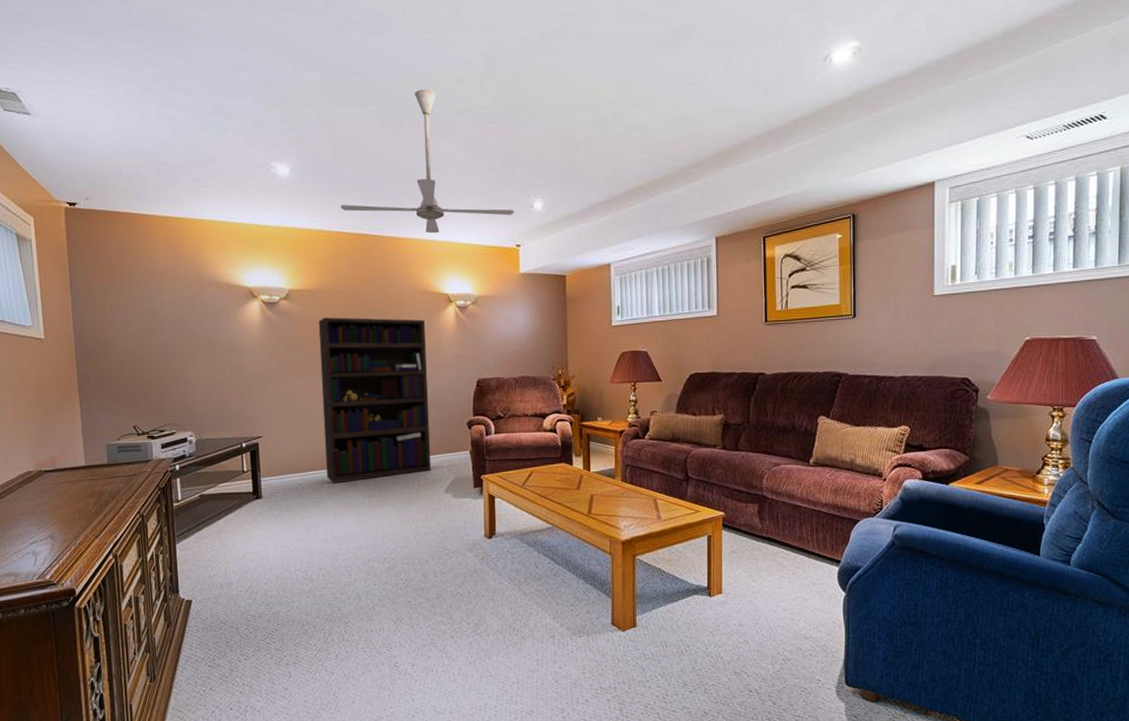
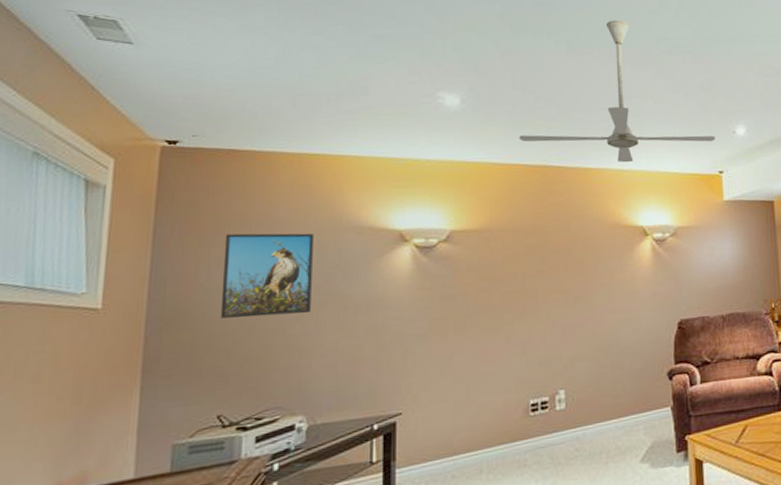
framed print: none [120,284,189,353] -> present [220,233,314,319]
bookcase: present [318,317,432,483] -> none [485,256,624,465]

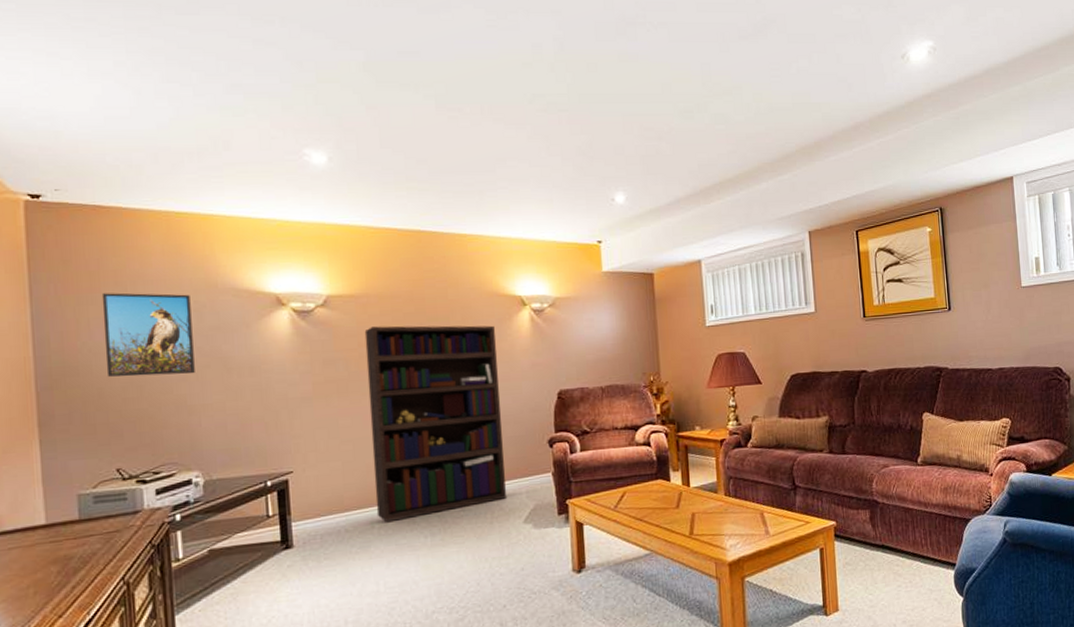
bookcase: none [485,256,624,465] -> present [364,325,507,522]
ceiling fan: present [519,20,716,163] -> none [391,72,594,230]

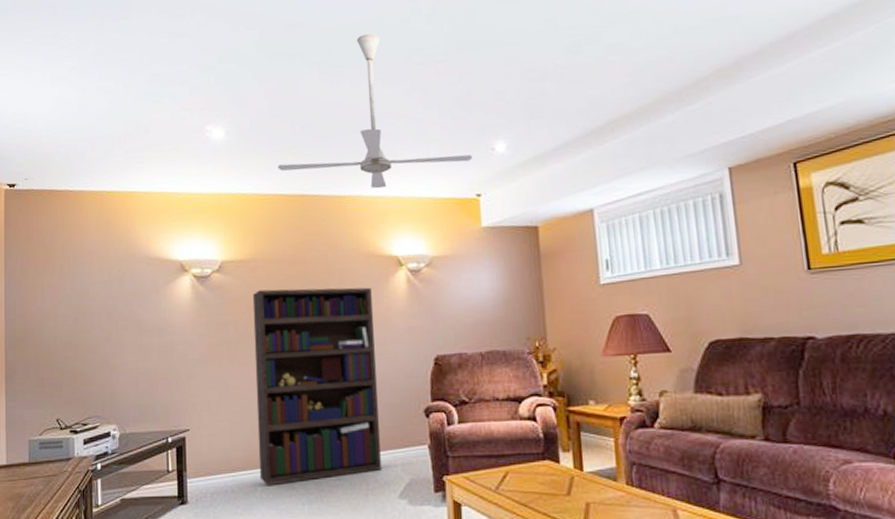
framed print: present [101,292,195,377] -> none [52,263,116,338]
ceiling fan: none [391,72,594,230] -> present [278,33,473,189]

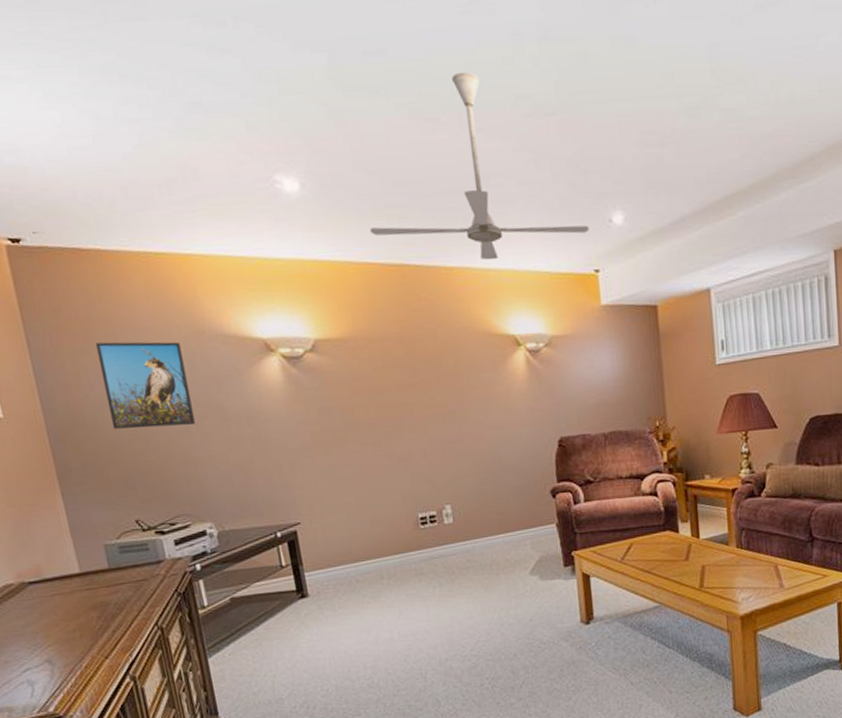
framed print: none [52,263,116,338] -> present [95,341,195,429]
bookcase: present [252,287,382,485] -> none [356,368,512,572]

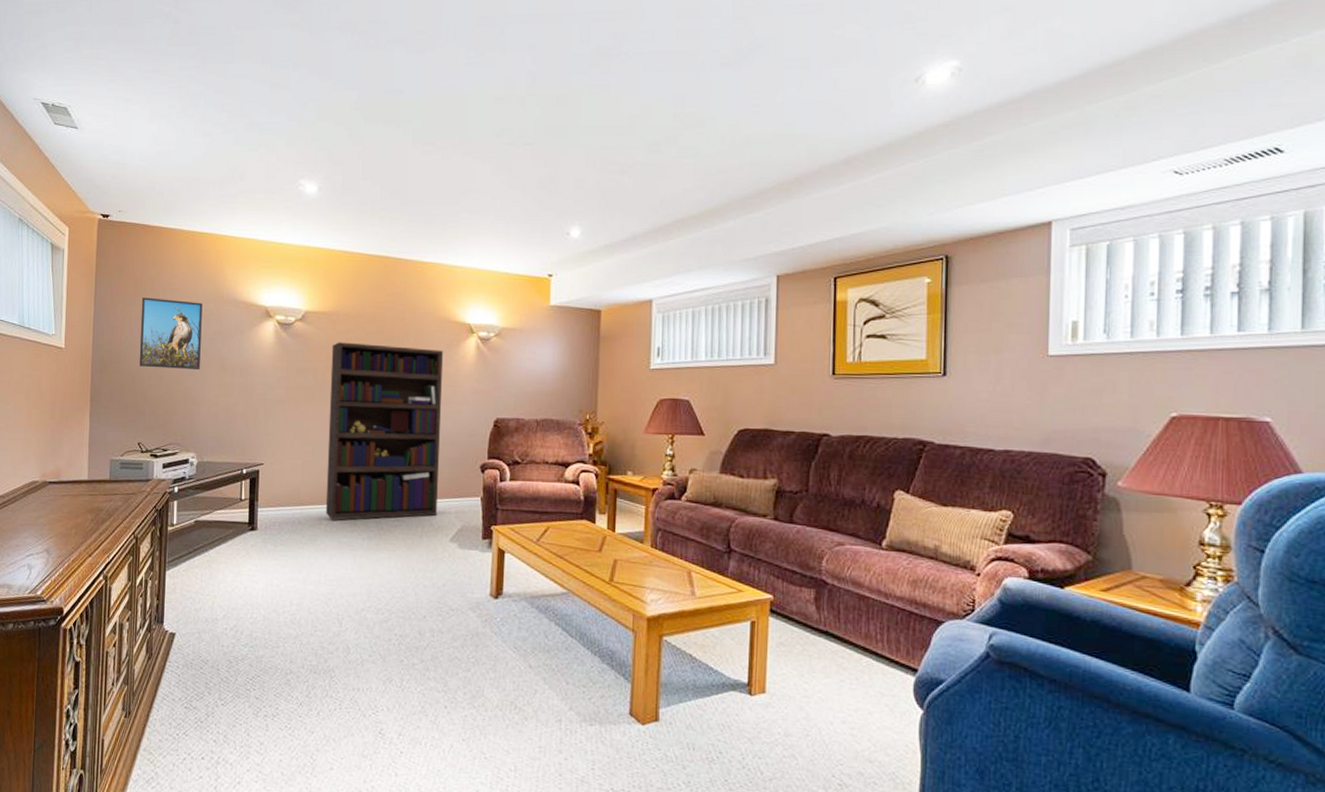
bookcase: none [356,368,512,572] -> present [325,342,443,520]
ceiling fan: present [370,71,590,261] -> none [366,108,549,259]

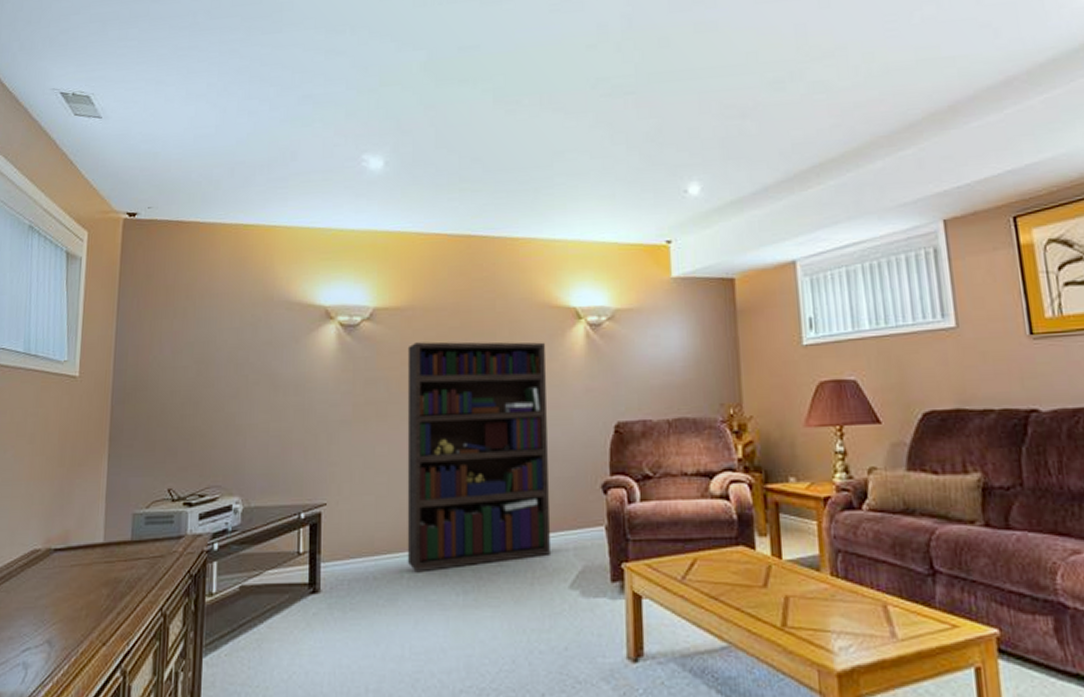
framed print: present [139,297,203,370] -> none [170,306,248,393]

